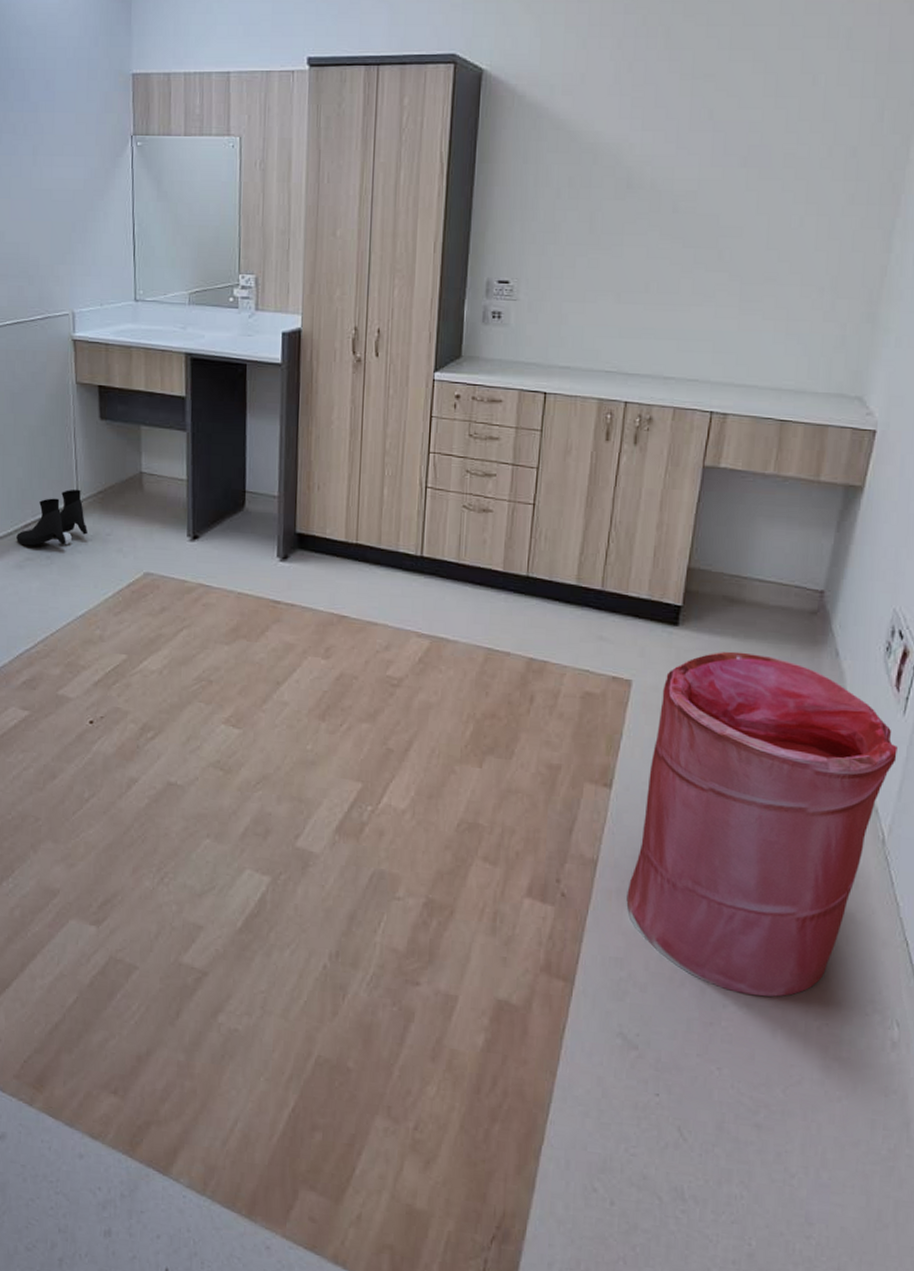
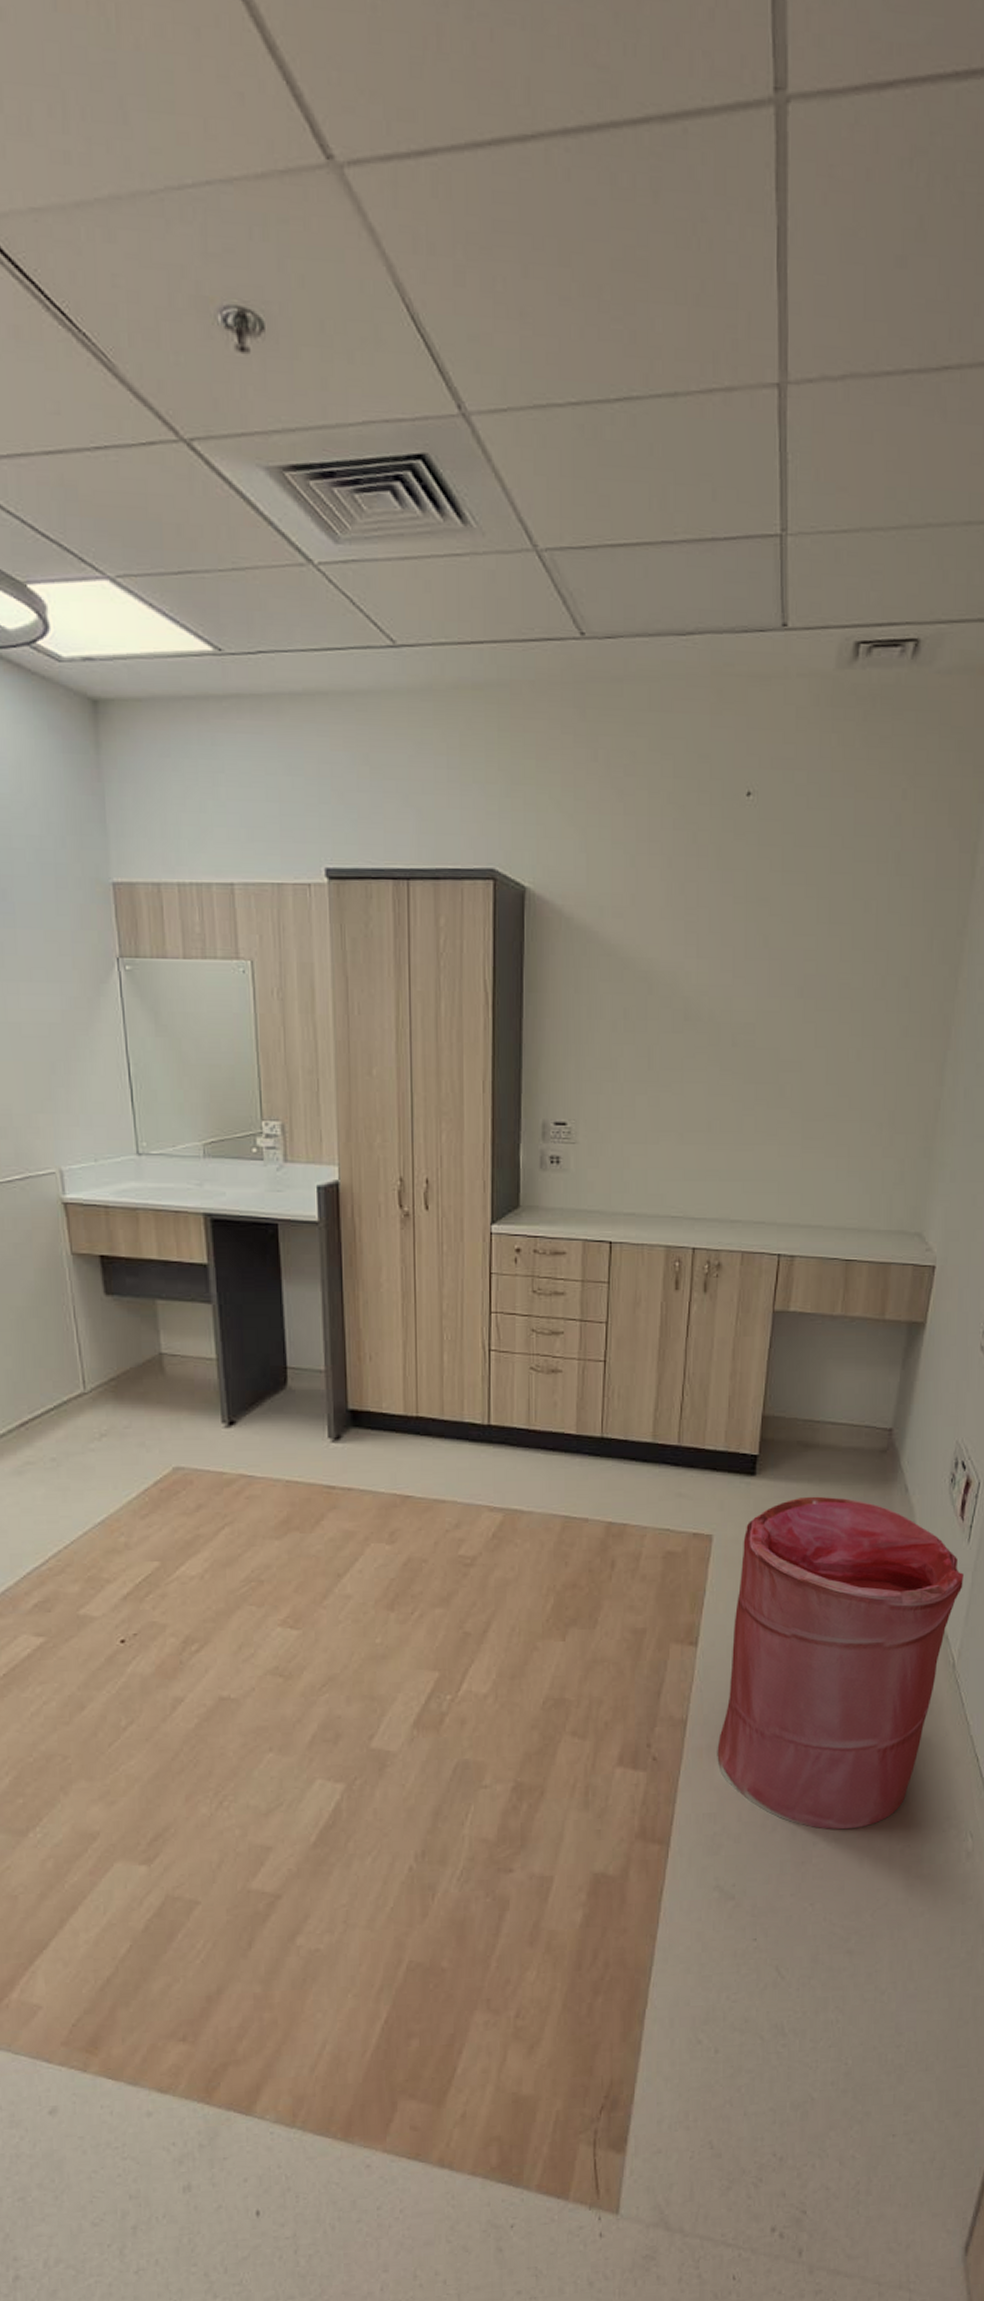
boots: present [16,489,87,546] -> none [11,1377,100,1448]

